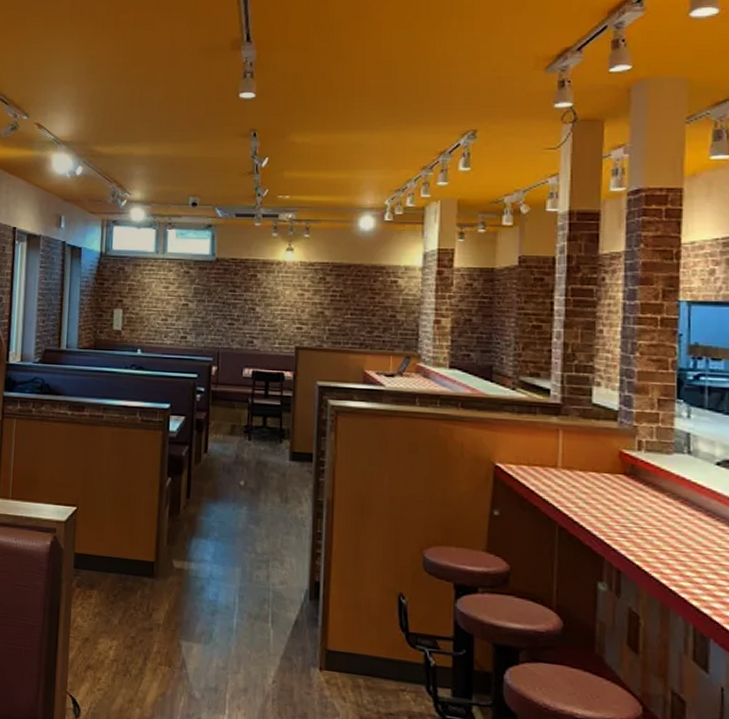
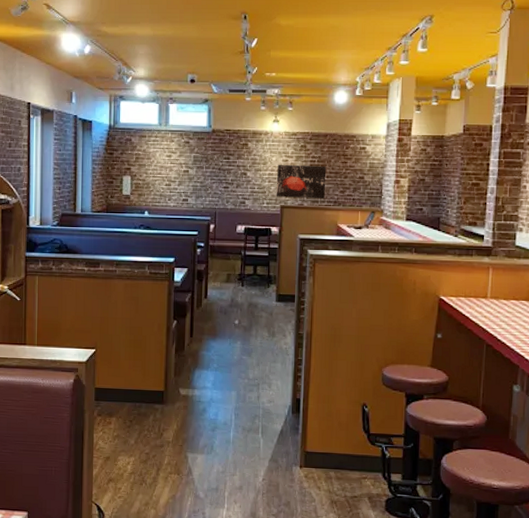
wall art: none [289,298,350,341] -> present [276,164,327,199]

